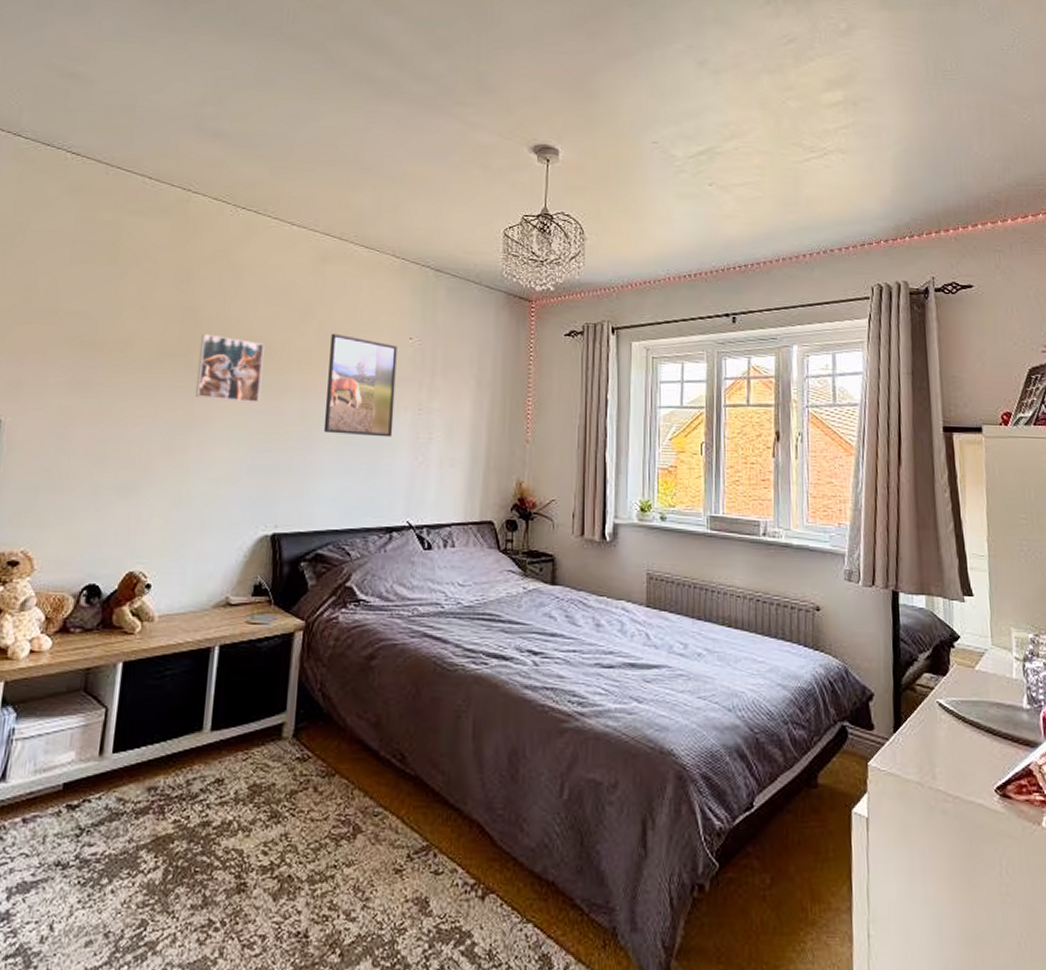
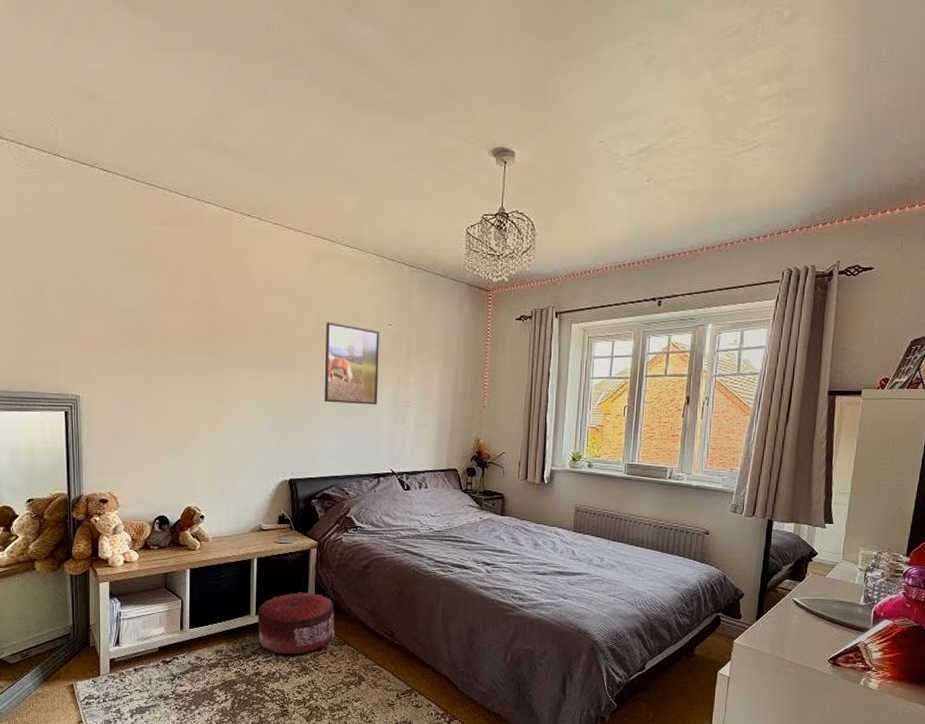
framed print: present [195,333,265,404] -> none [223,324,274,380]
pouf: none [212,694,323,793] -> present [258,591,335,655]

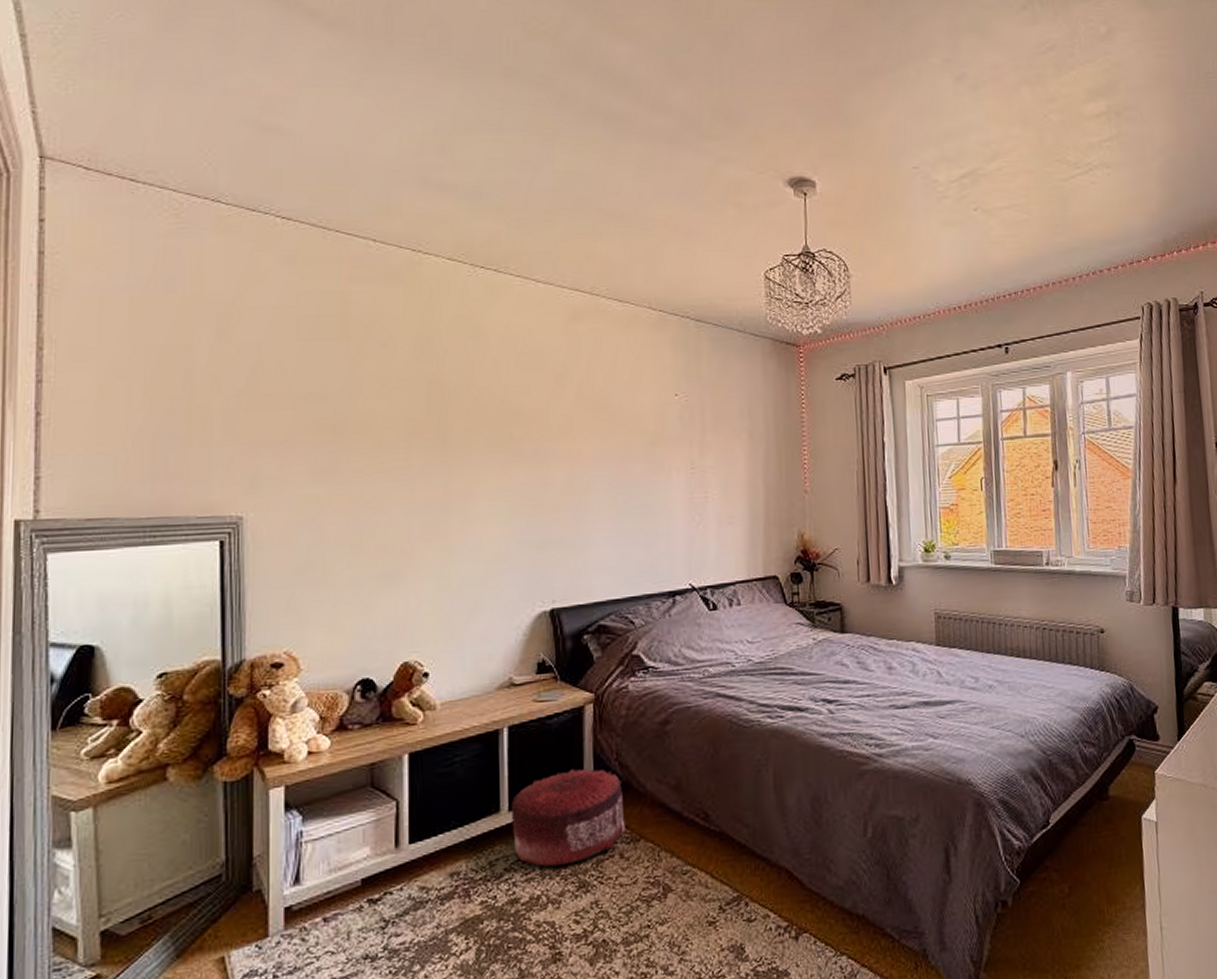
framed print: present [324,322,379,405] -> none [592,395,667,501]

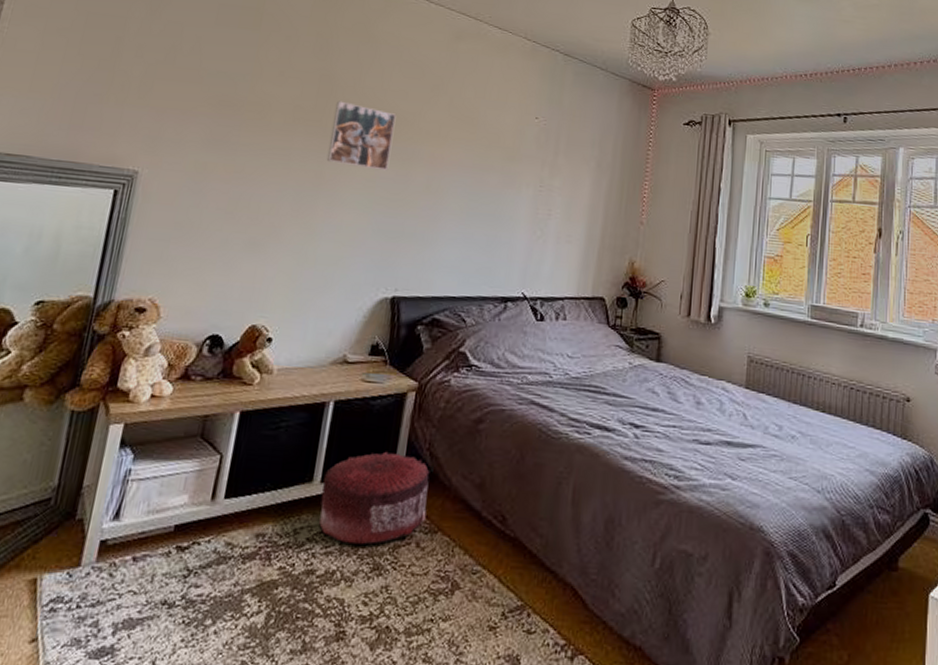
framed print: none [451,406,523,477] -> present [326,100,397,171]

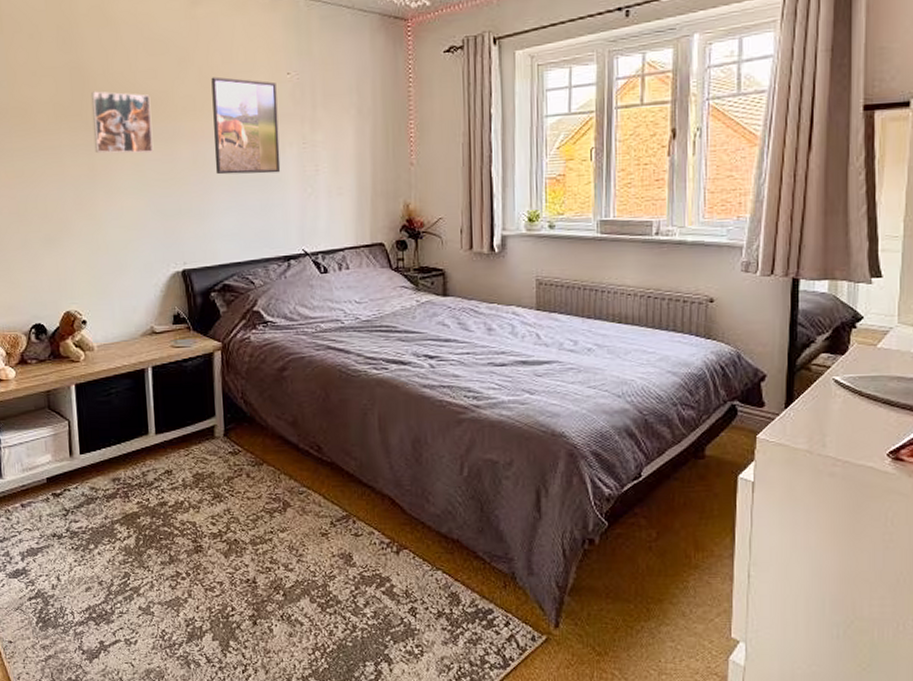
pouf: present [319,451,430,545] -> none [158,403,251,480]
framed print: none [447,108,523,211] -> present [211,77,281,175]

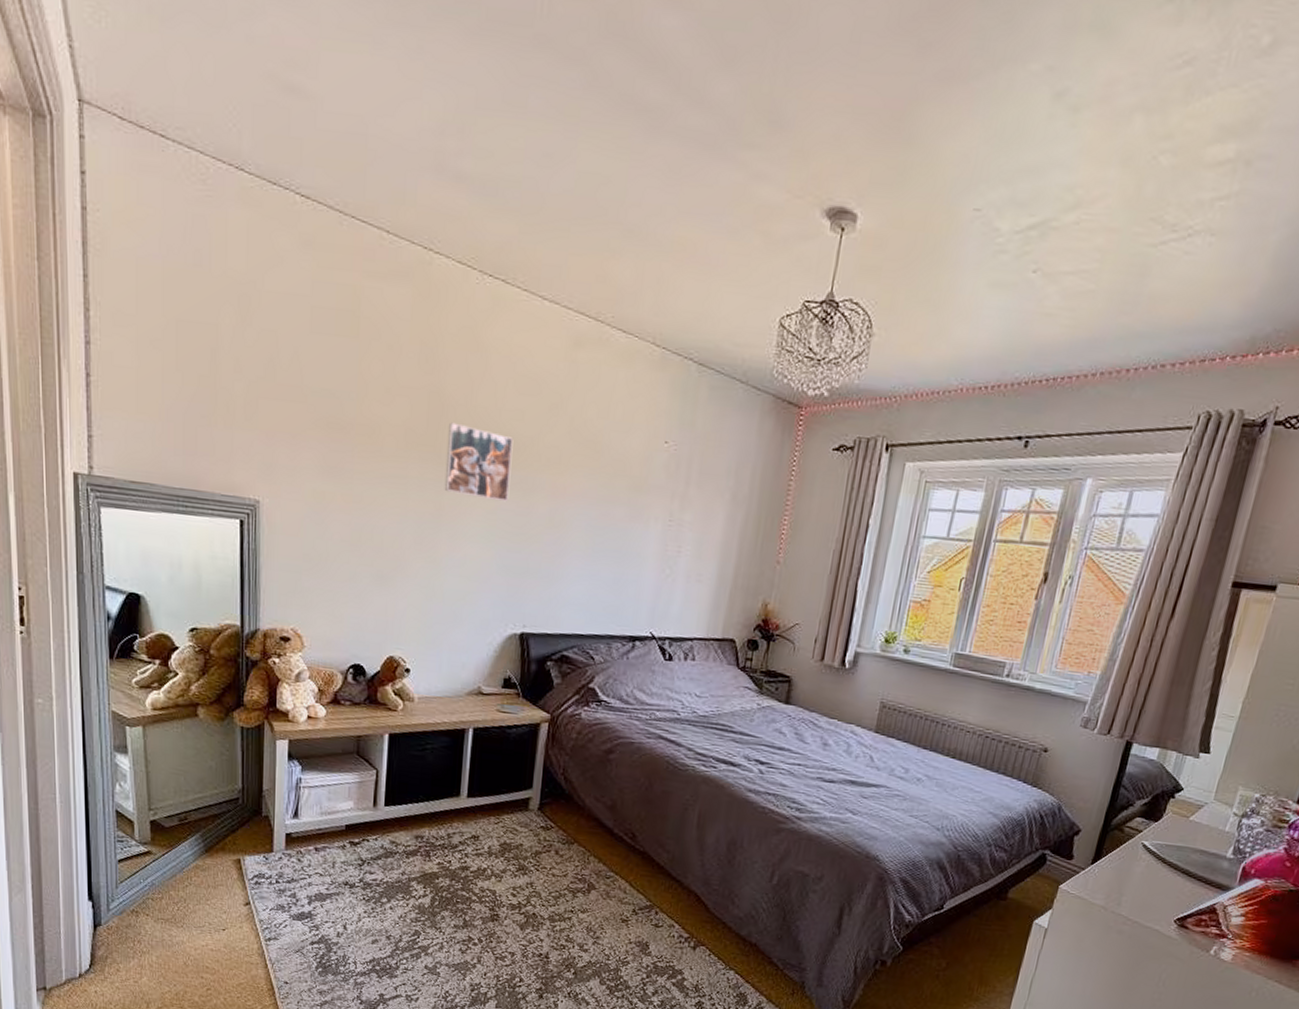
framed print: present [211,77,281,175] -> none [572,430,652,548]

